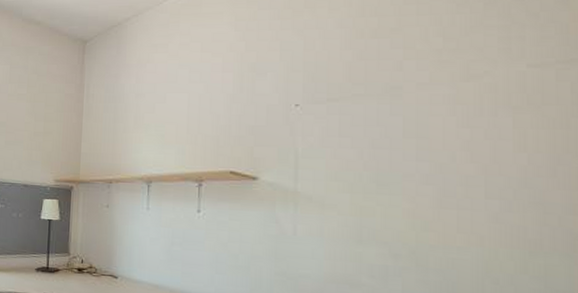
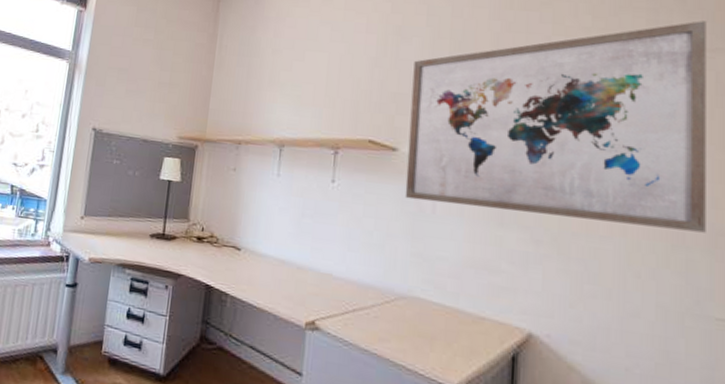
wall art: none [266,33,564,238] -> present [405,21,706,233]

